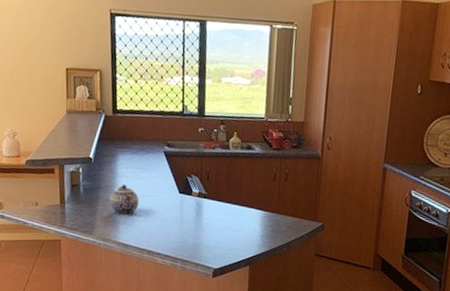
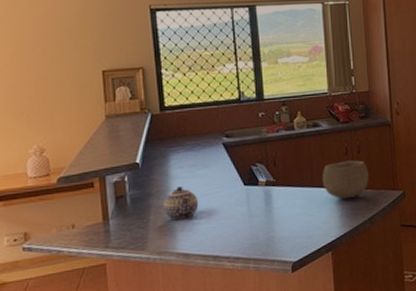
bowl: none [248,186,293,222] -> present [322,160,369,200]

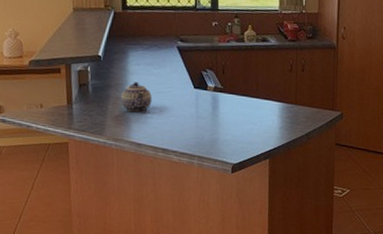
bowl: present [322,160,369,200] -> none [266,77,310,113]

